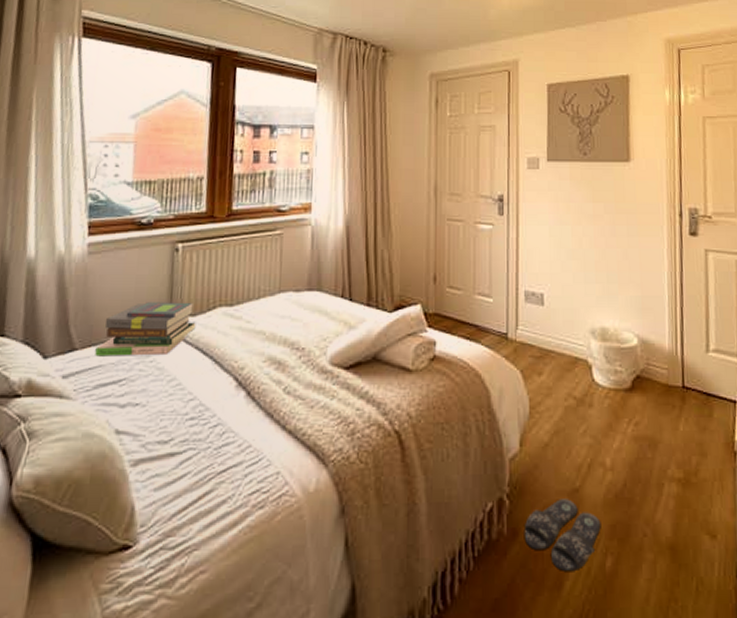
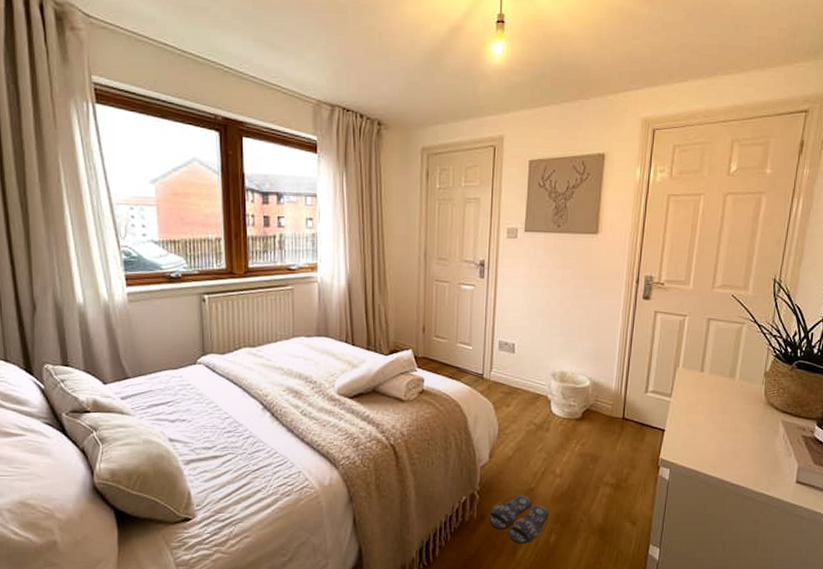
books: present [95,302,196,357] -> none [145,342,226,384]

